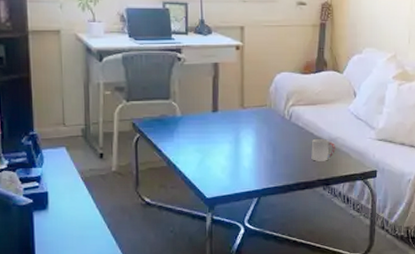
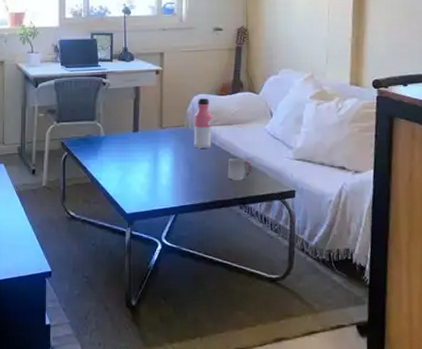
water bottle: none [276,76,296,129] -> present [193,98,213,148]

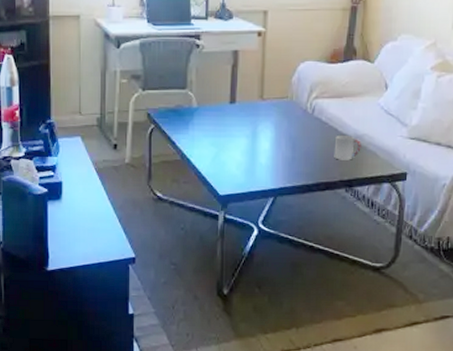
water bottle: present [193,98,213,148] -> none [298,65,321,124]

